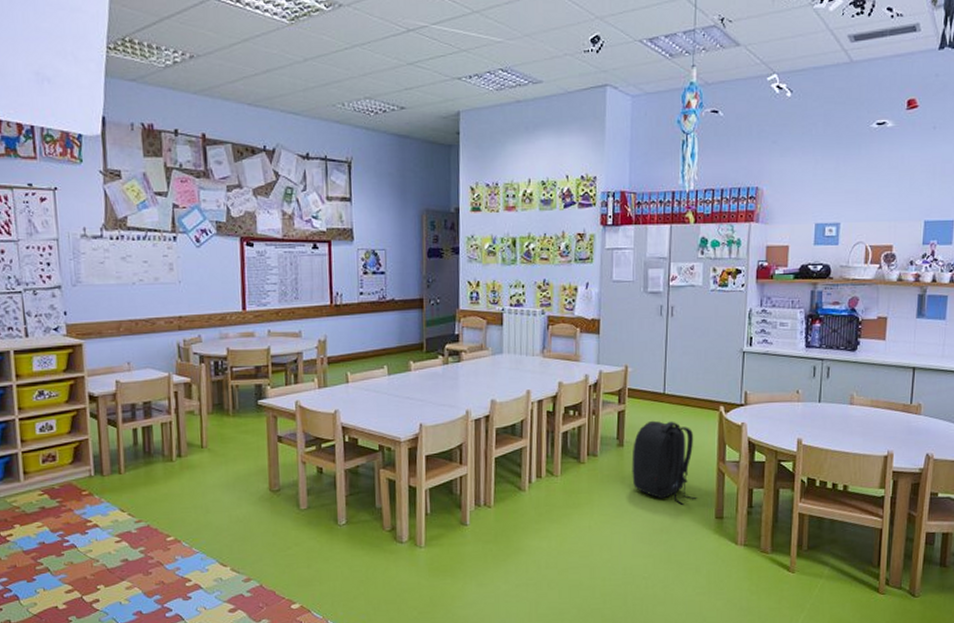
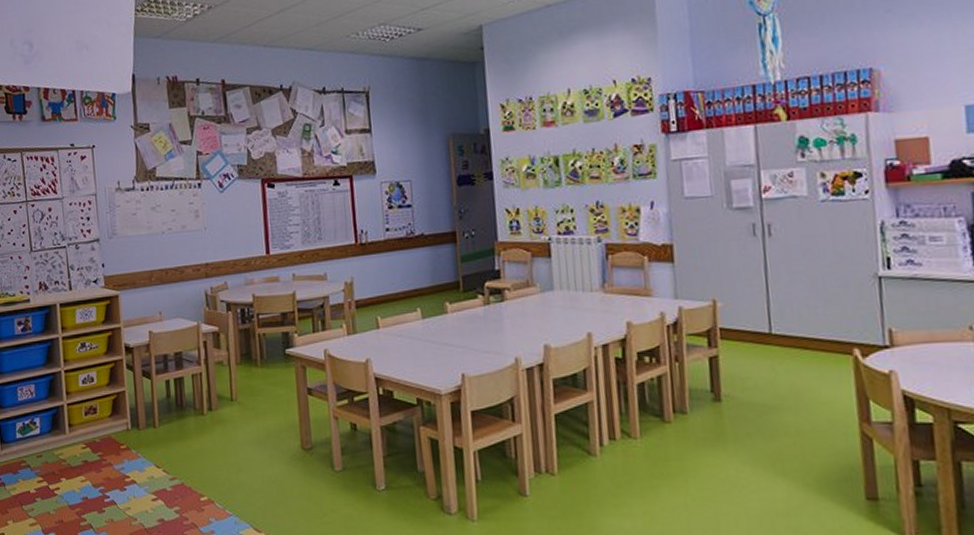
backpack: present [632,420,697,506] -> none [734,368,835,481]

